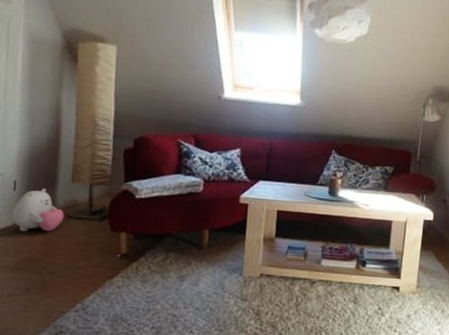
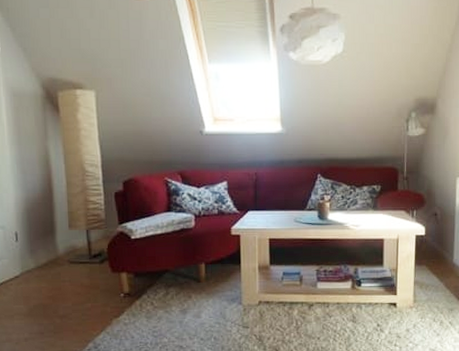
plush toy: present [11,188,64,232] -> none [17,236,66,280]

